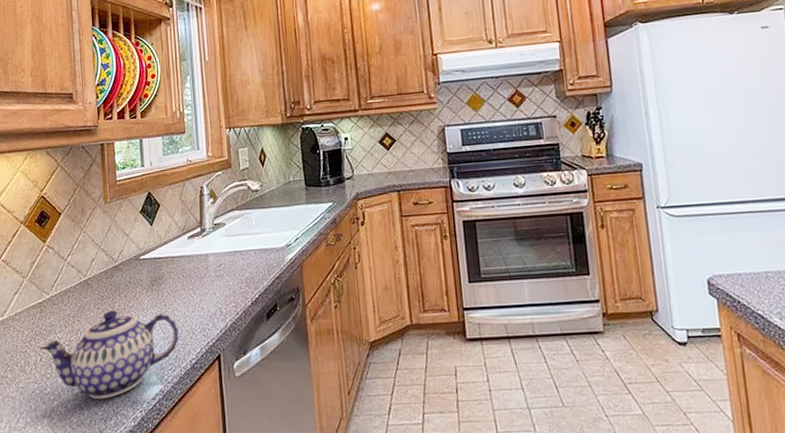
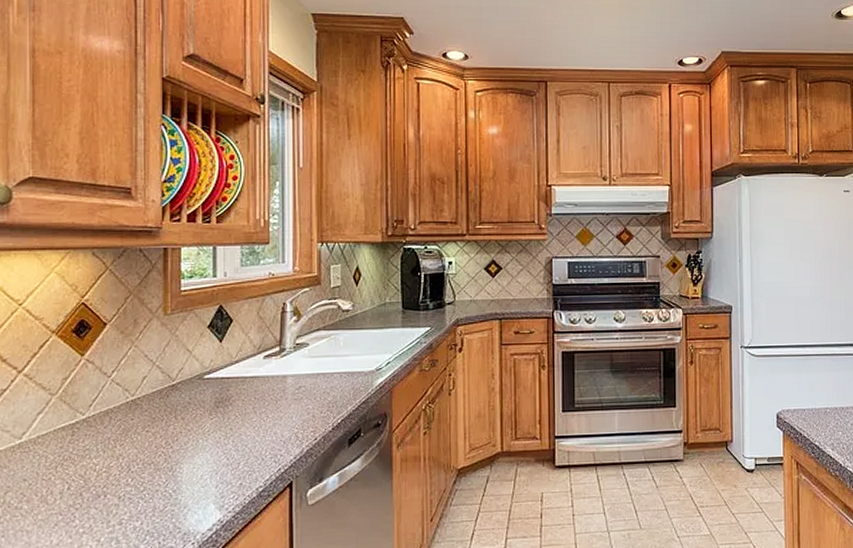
teapot: present [39,310,179,400] -> none [68,434,245,532]

